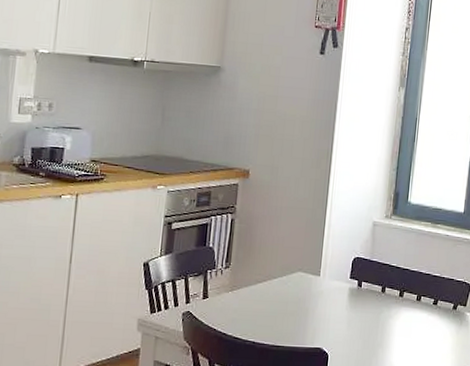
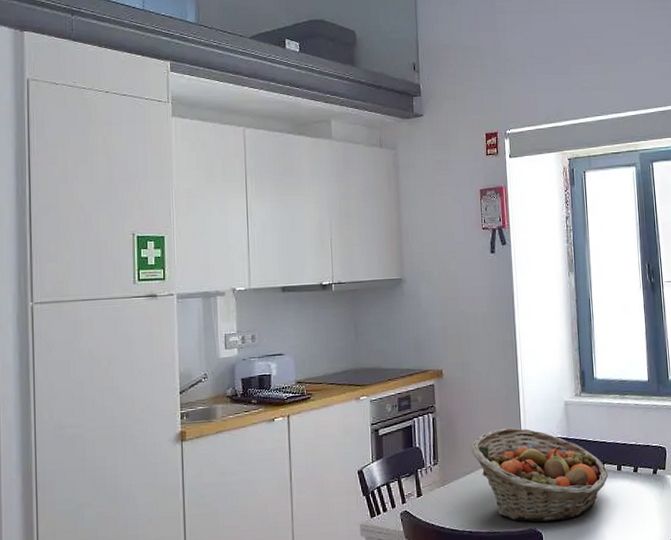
fruit basket: none [266,240,407,344] -> present [470,427,609,522]

